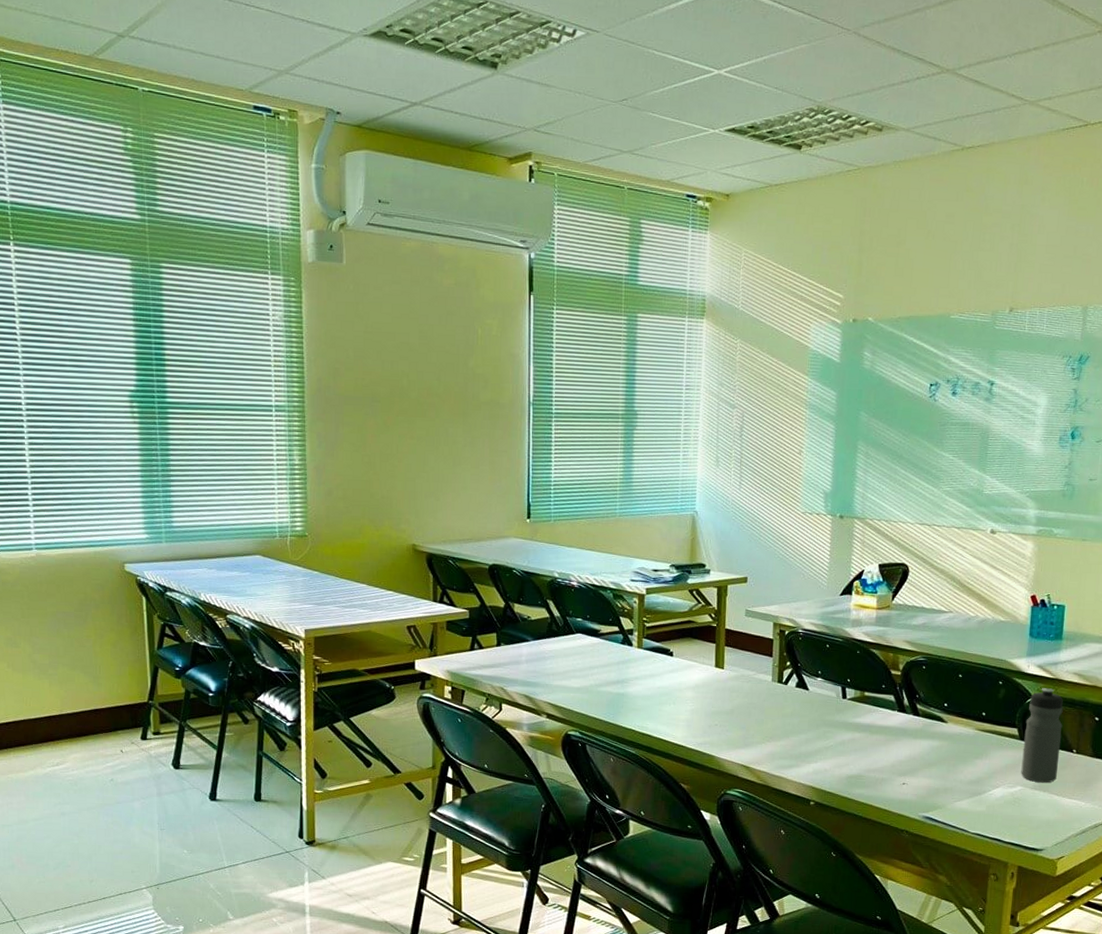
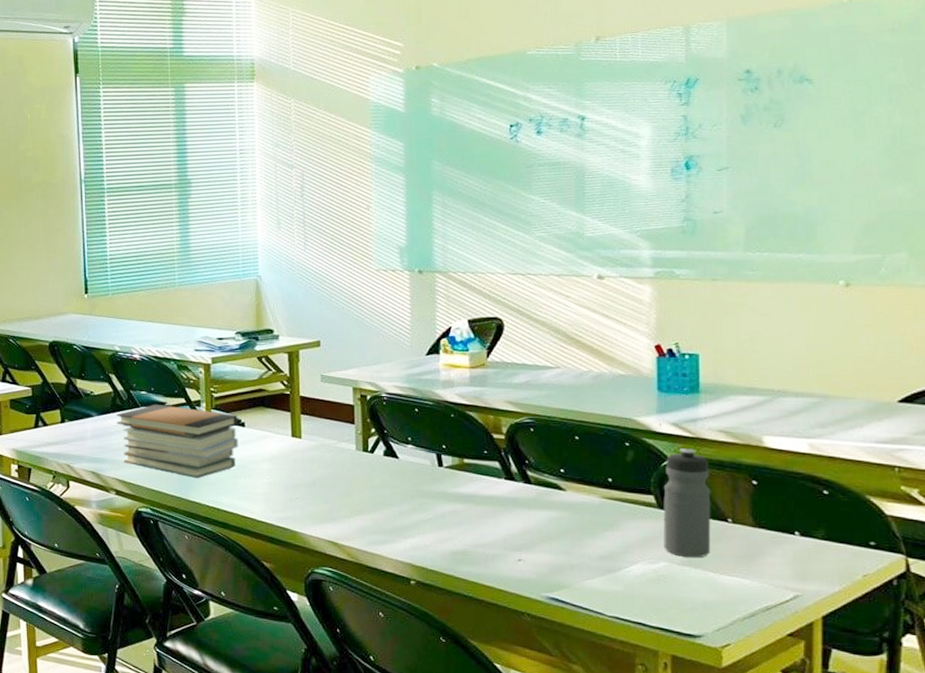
book stack: none [551,631,667,705] -> present [116,404,239,479]

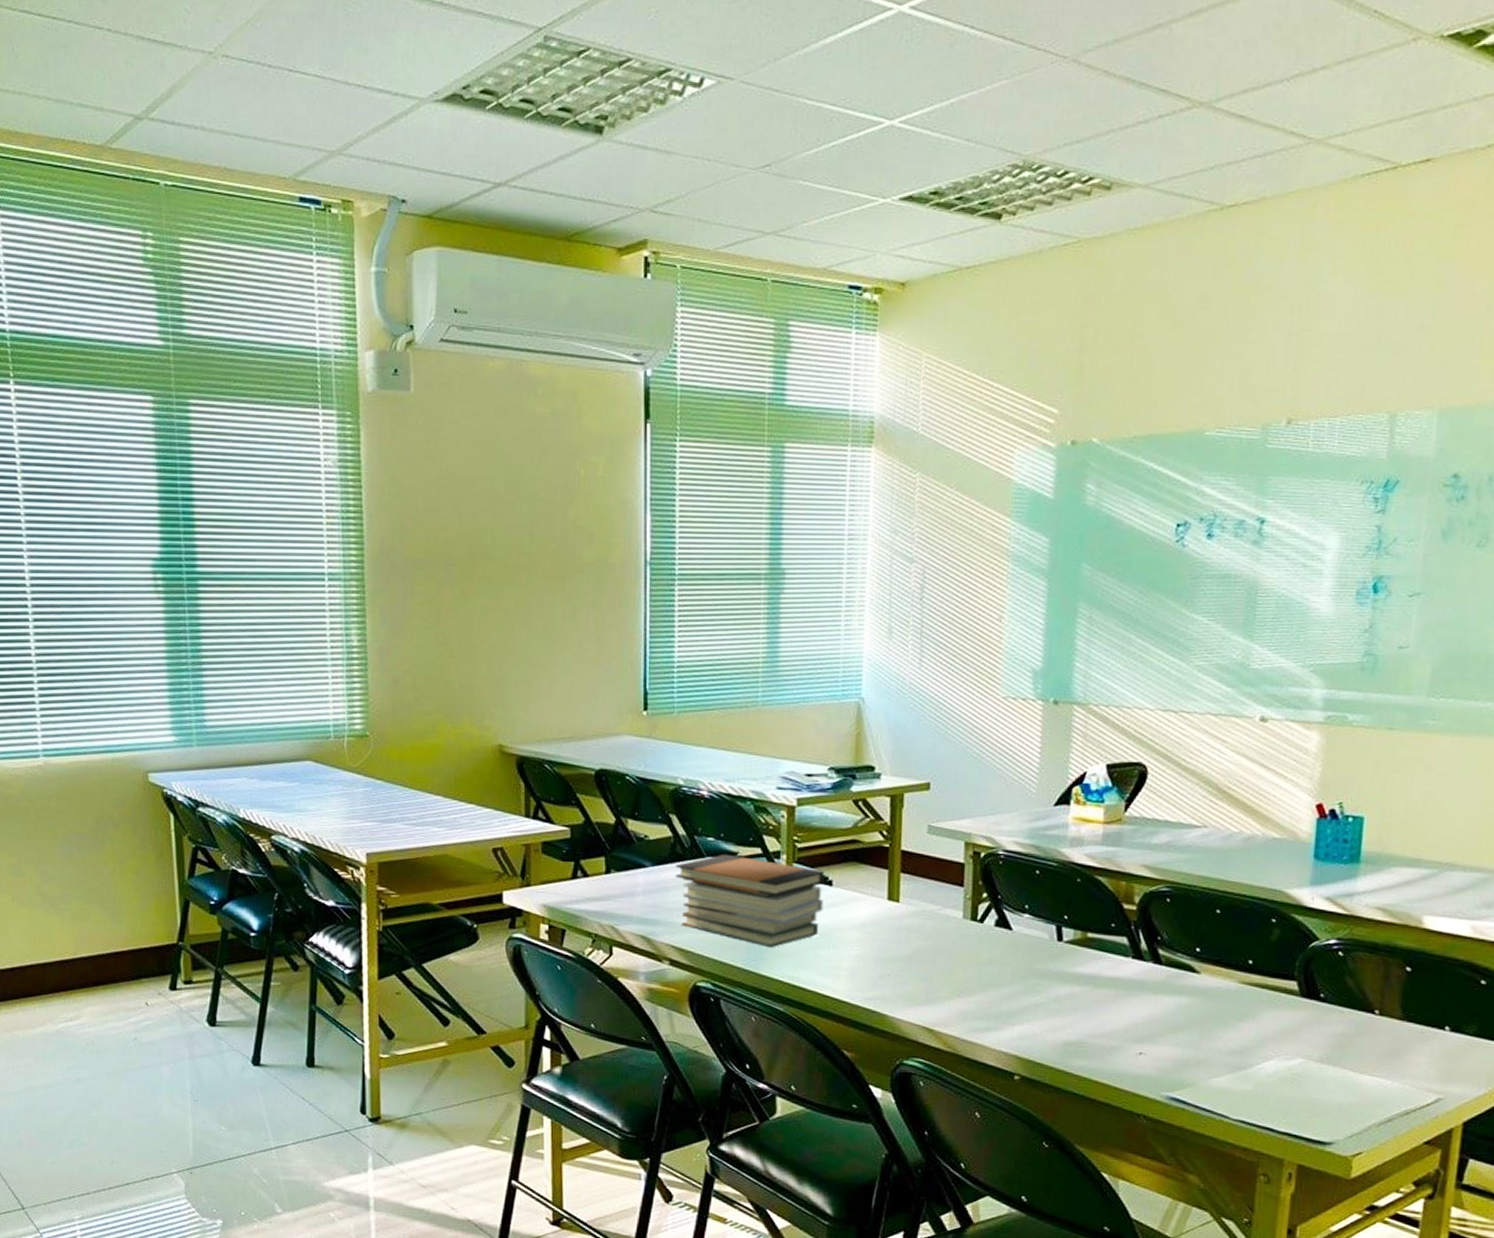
water bottle: present [663,449,711,558] -> none [1301,927,1361,1055]

